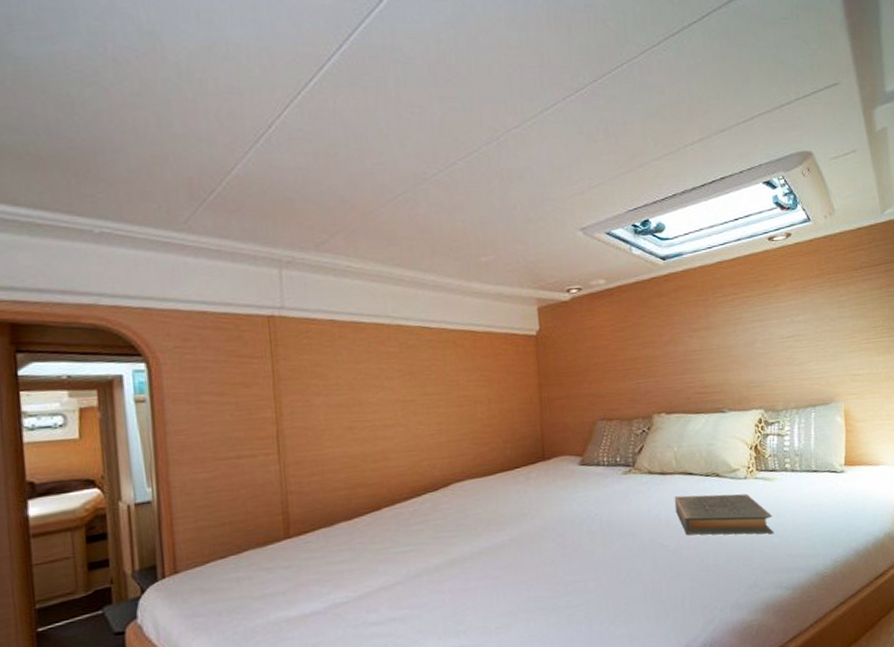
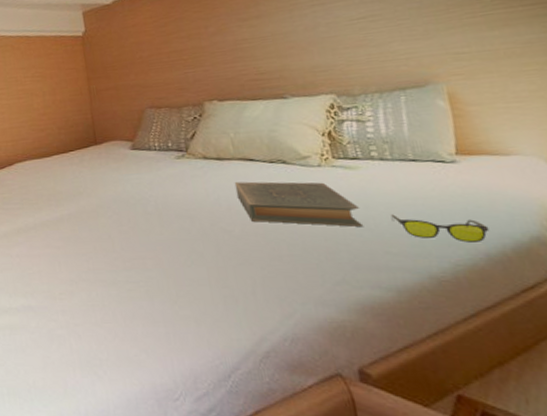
sunglasses: none [794,520,860,542] -> present [390,214,490,244]

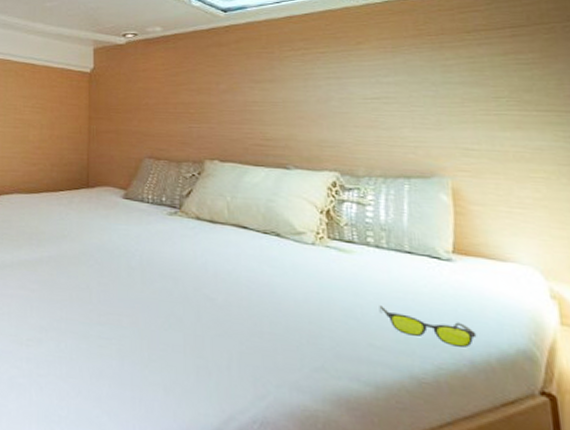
hardback book: present [234,181,362,227] -> none [224,248,349,313]

